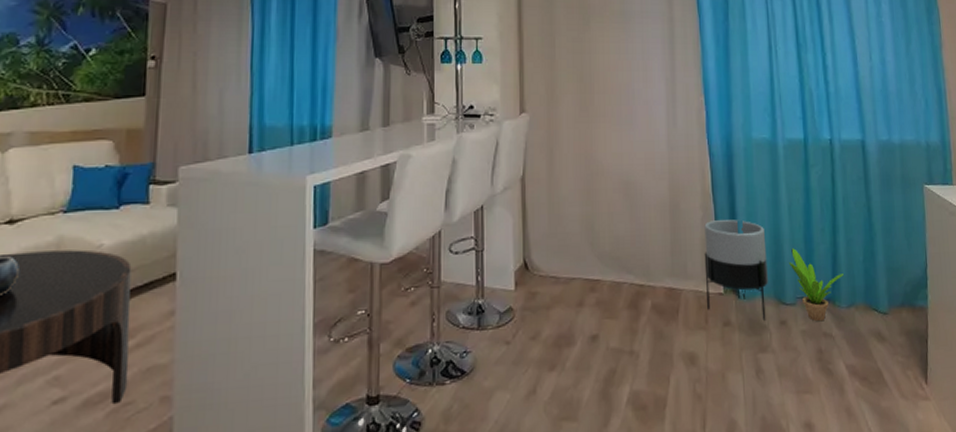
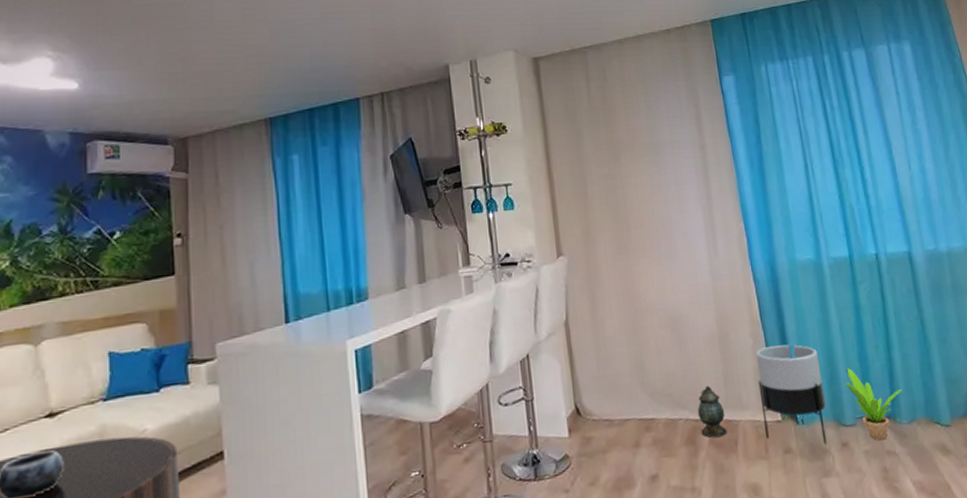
lantern: none [642,253,670,305] -> present [697,386,727,438]

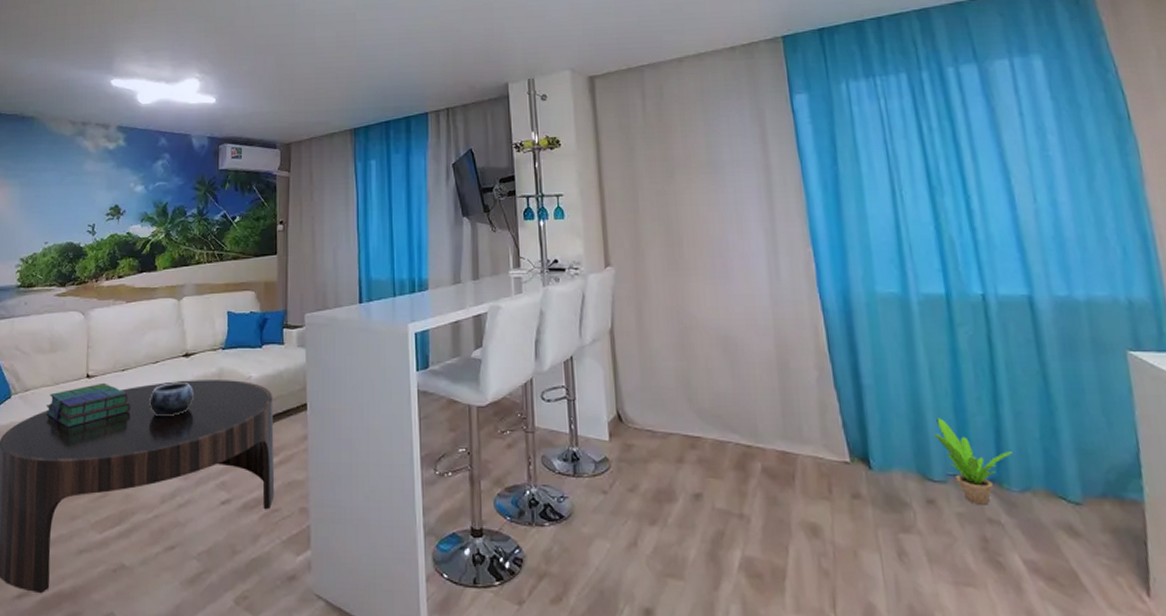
lantern: present [697,386,727,438] -> none [749,413,783,468]
planter: present [755,344,827,444] -> none [821,382,908,497]

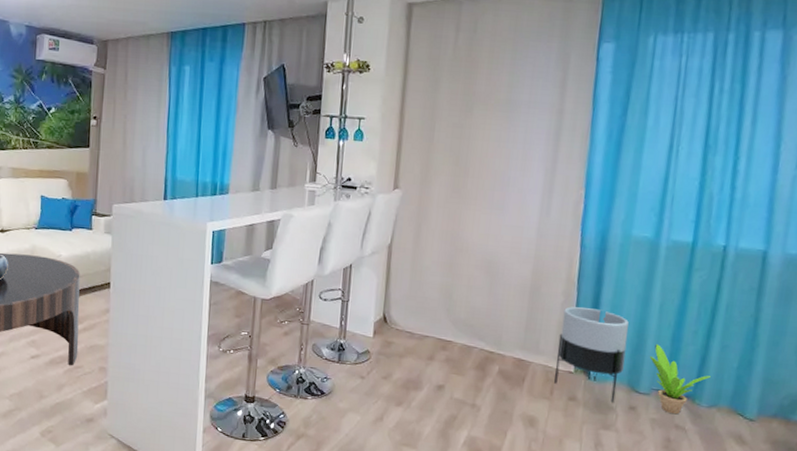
planter: none [821,382,908,497] -> present [554,306,629,403]

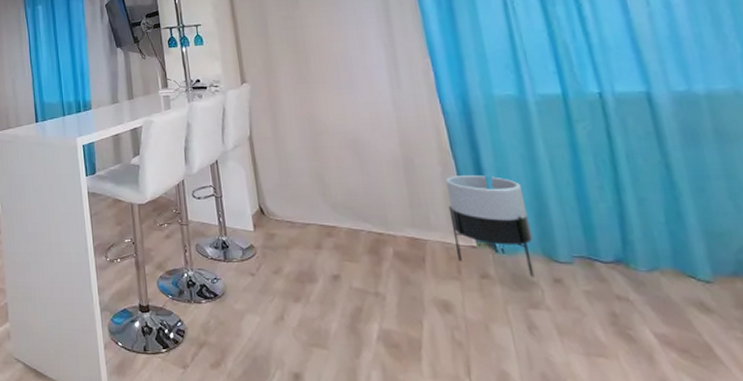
potted plant: present [649,344,711,415] -> none [557,205,638,284]

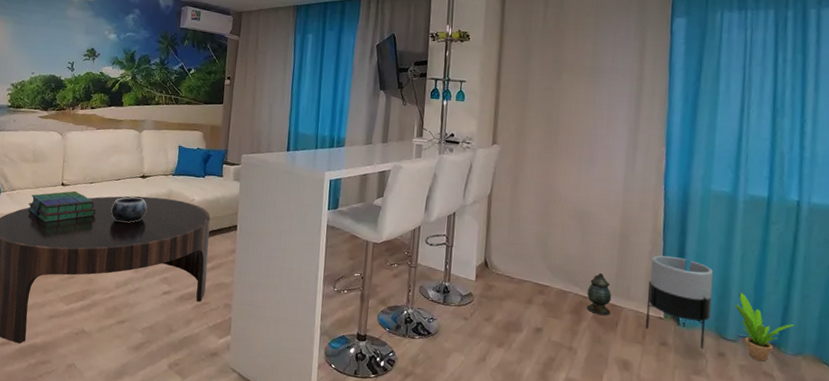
lantern: none [380,205,414,252] -> present [587,273,612,316]
potted plant: none [557,205,638,284] -> present [734,292,794,362]

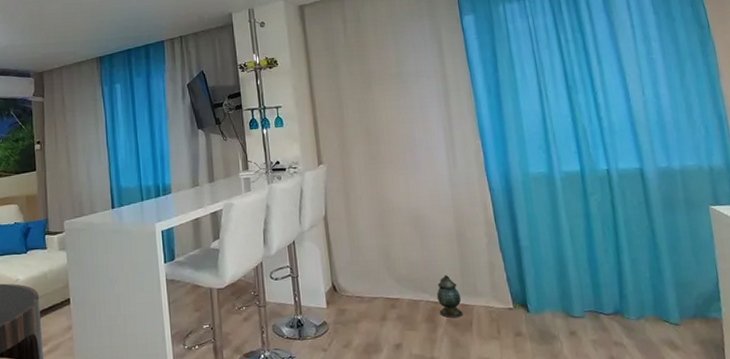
planter: present [646,255,714,349] -> none [490,244,556,331]
potted plant: present [734,292,794,362] -> none [574,268,631,332]

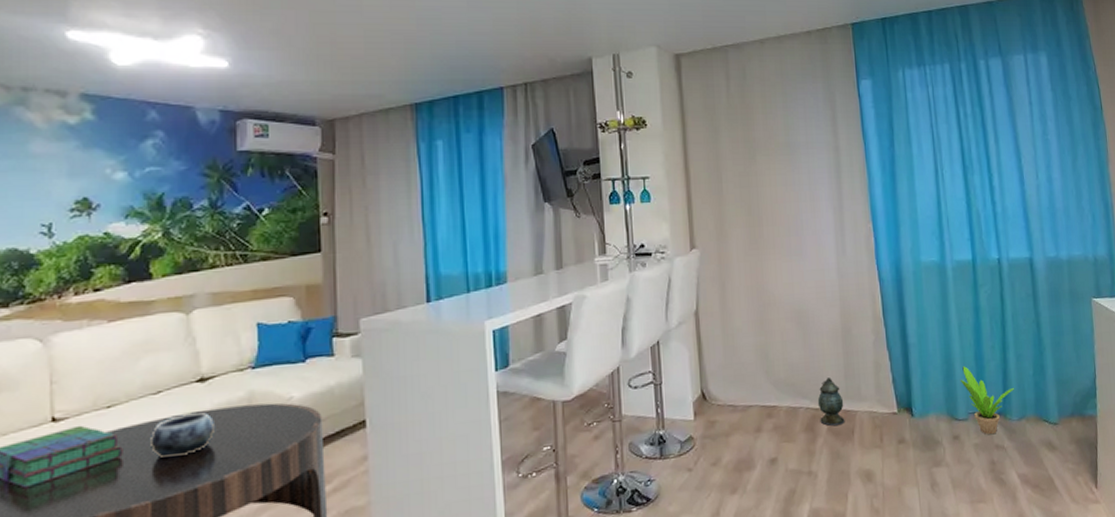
potted plant: none [574,268,631,332] -> present [960,366,1014,435]

